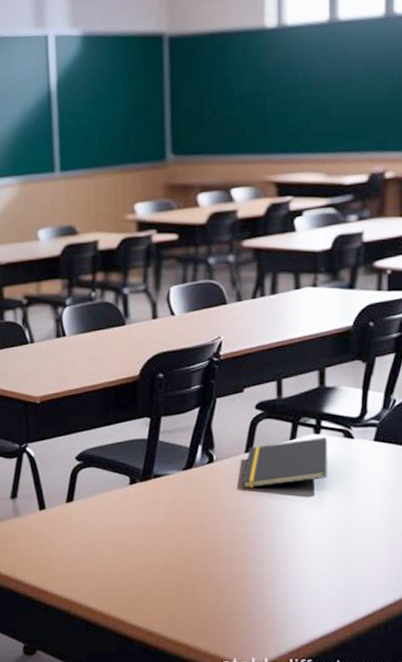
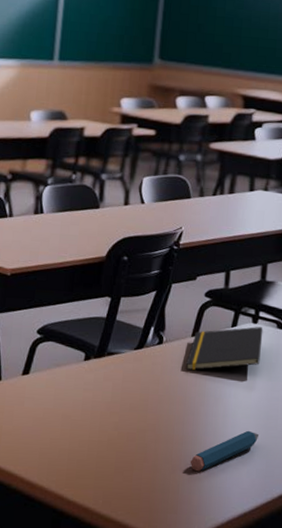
pencil: none [258,548,335,593] -> present [190,430,260,472]

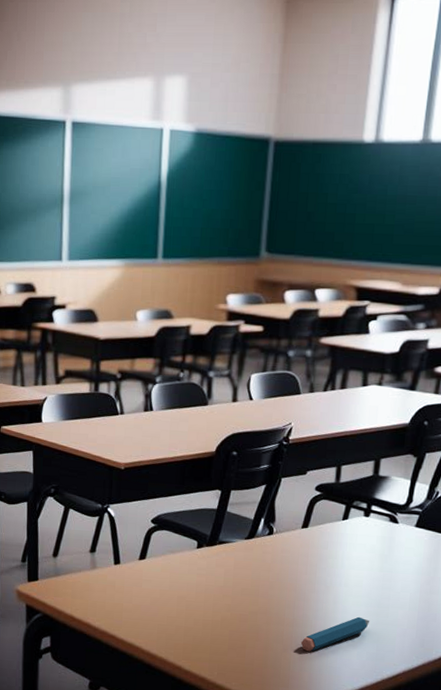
notepad: present [186,327,263,371] -> none [296,520,375,560]

